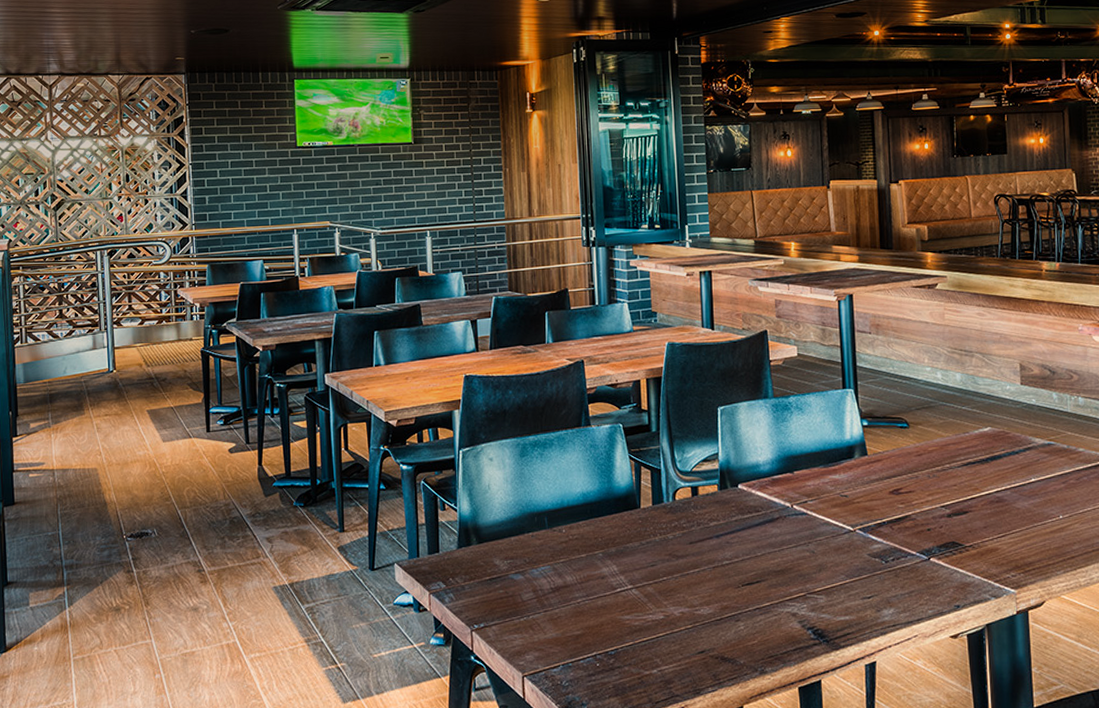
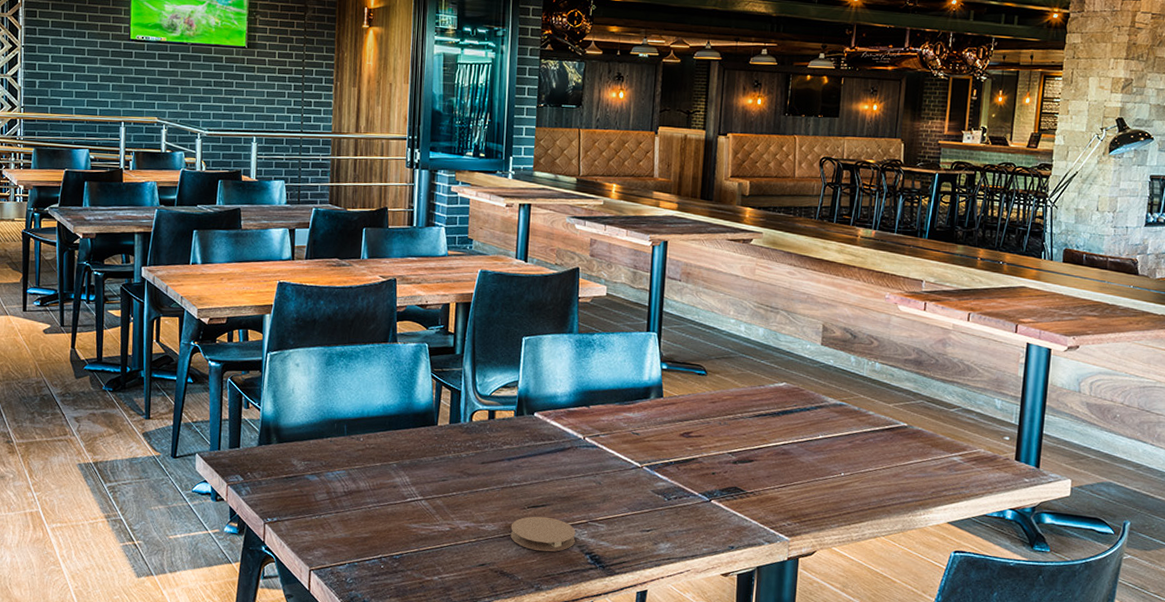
coaster: none [727,593,795,631] -> present [510,516,576,552]

